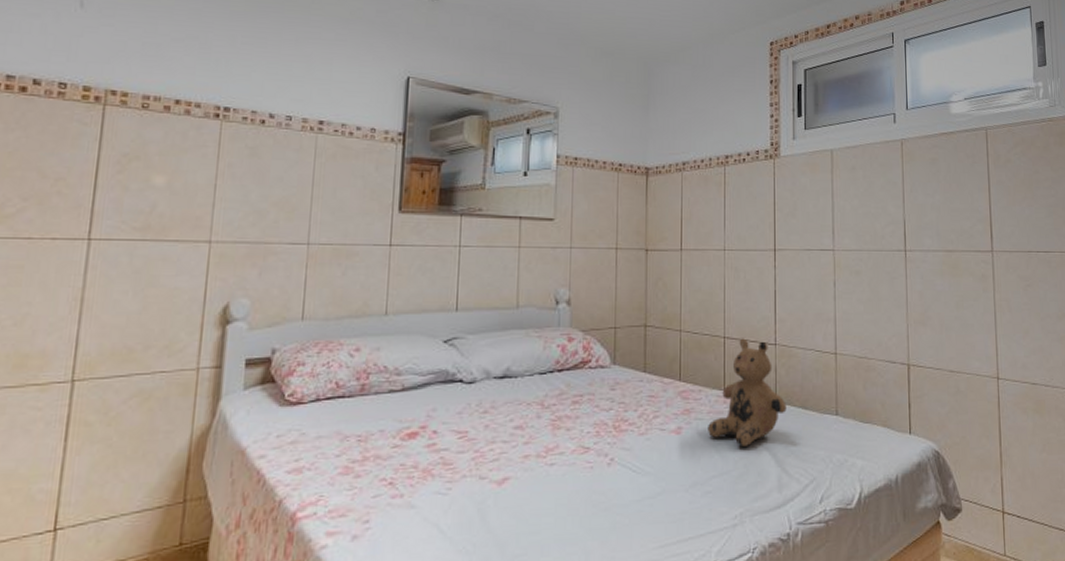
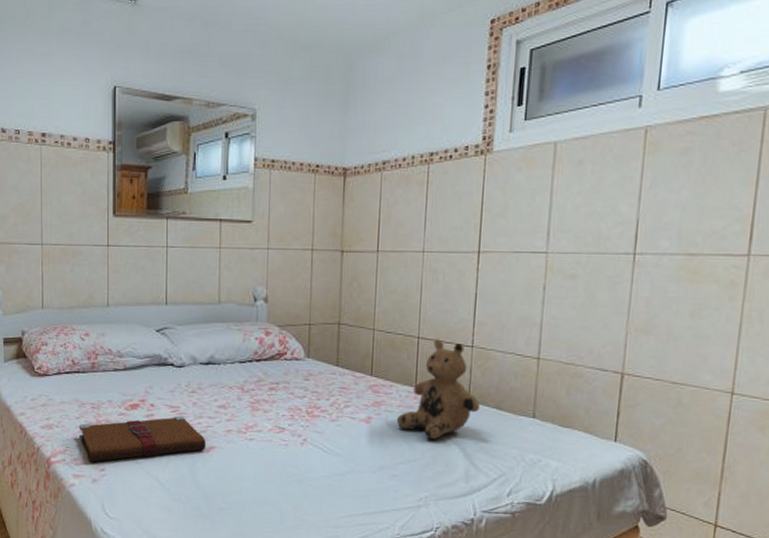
book: none [337,442,499,513] -> present [78,415,206,462]

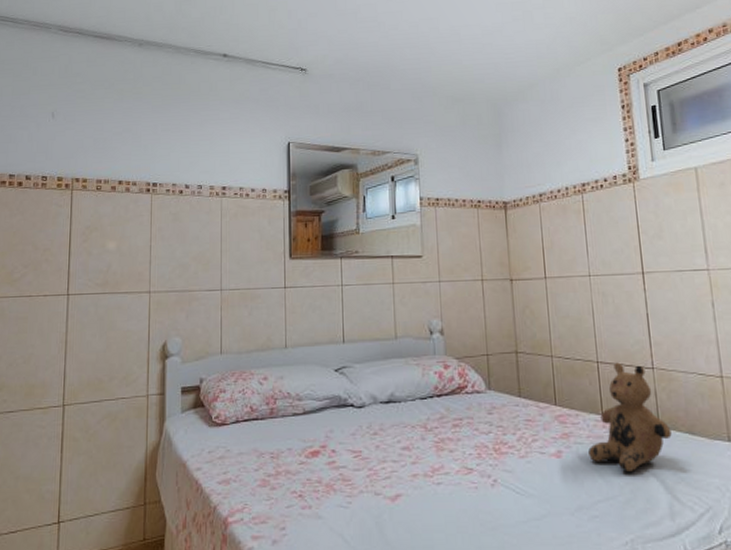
book: present [78,415,206,462] -> none [257,461,391,520]

